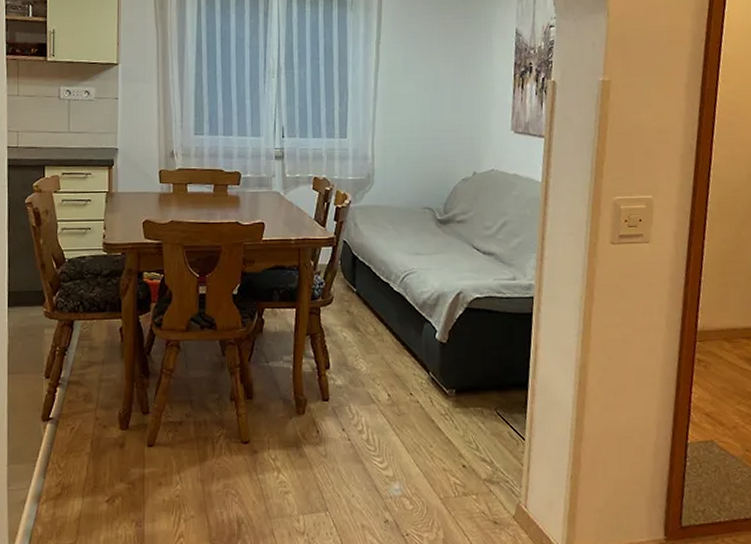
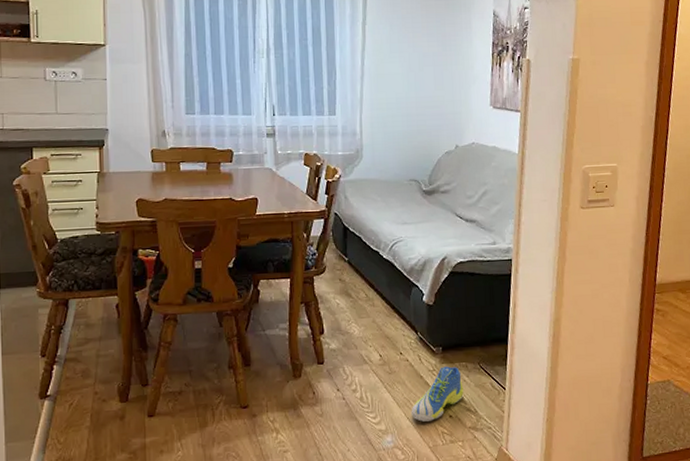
sneaker: none [421,411,479,470] -> present [411,366,464,422]

